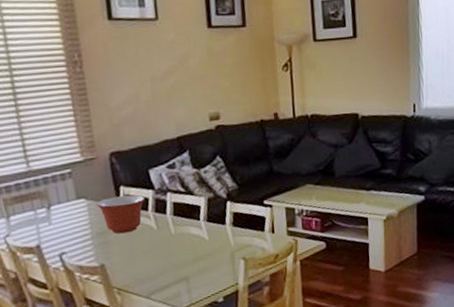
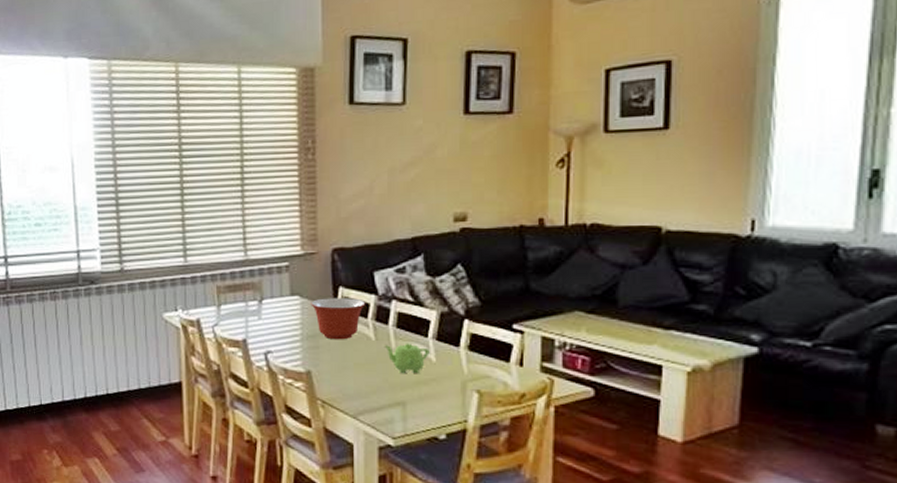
teapot: none [165,227,203,254] -> present [384,343,430,374]

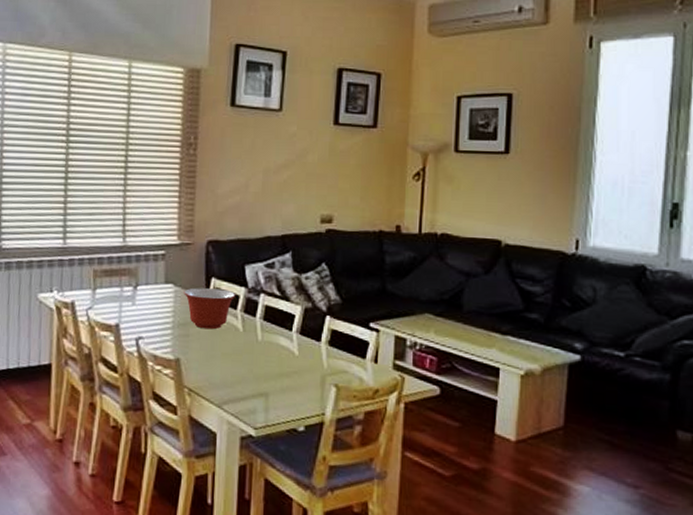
teapot: present [384,343,430,374] -> none [250,335,293,366]

